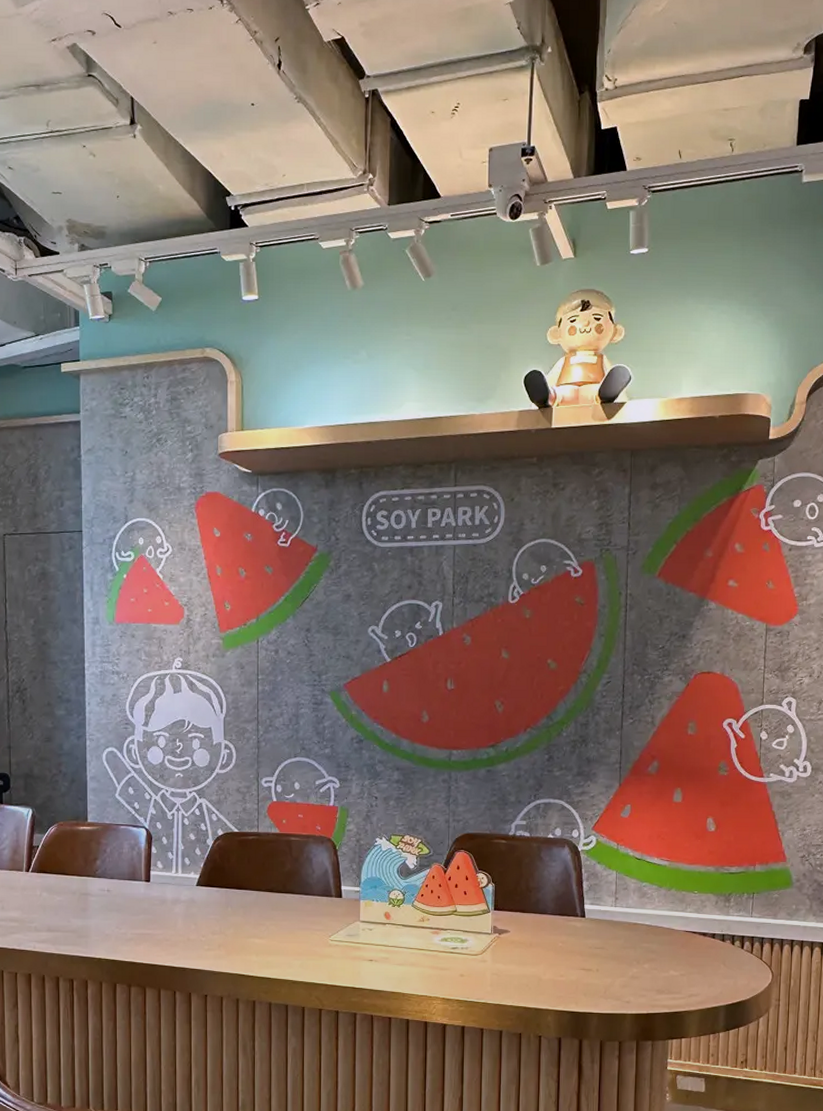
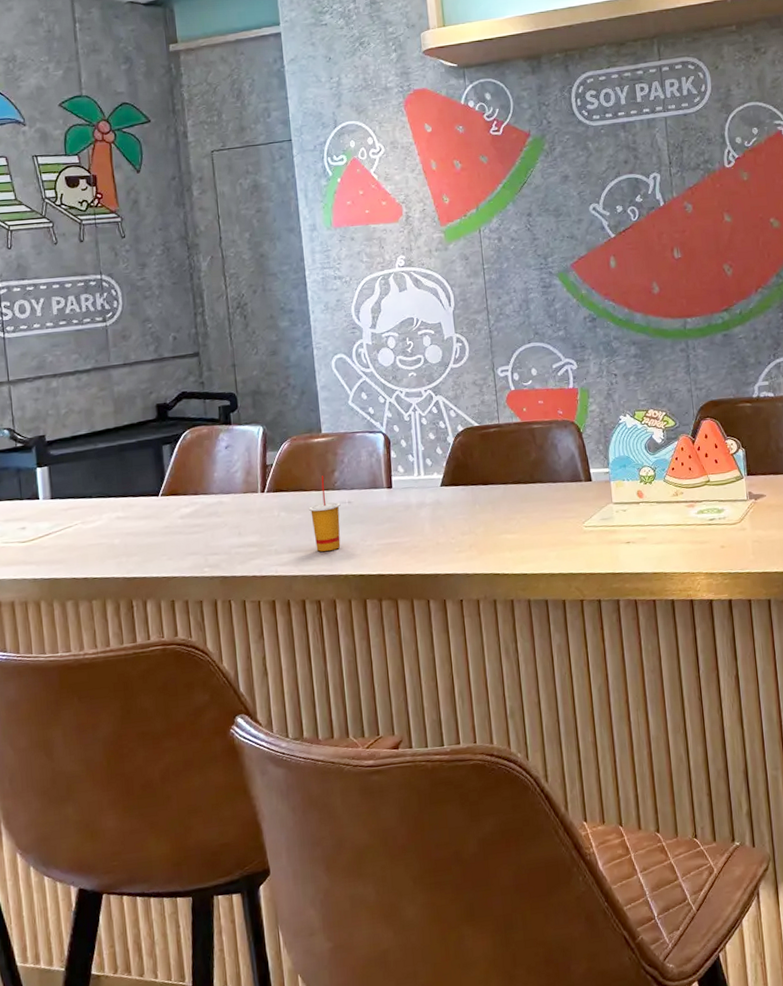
drinking cup: none [69,862,100,934] -> present [308,476,341,552]

